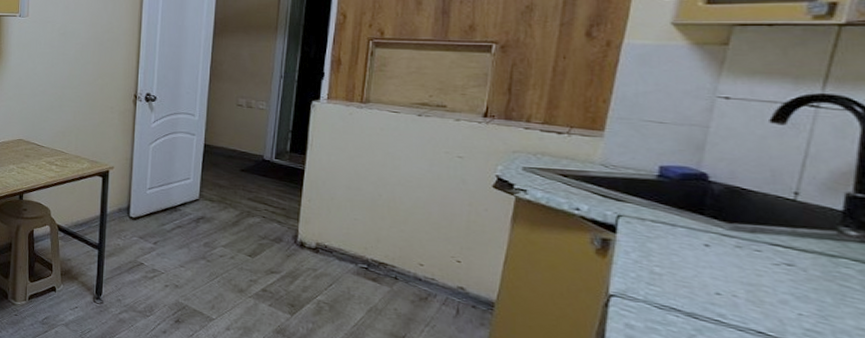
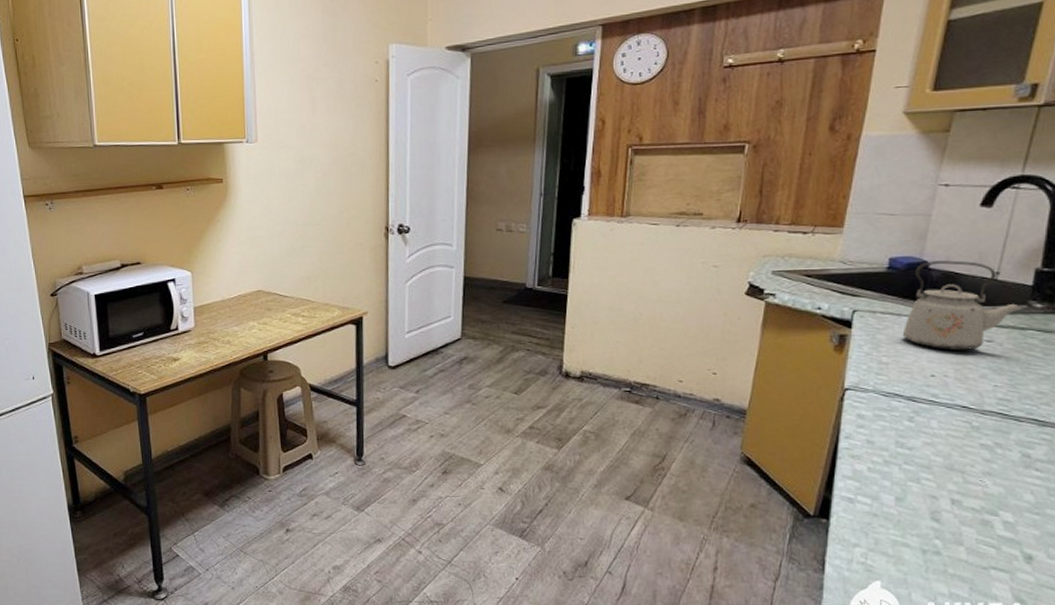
kettle: none [678,173,833,272] -> present [902,260,1024,351]

